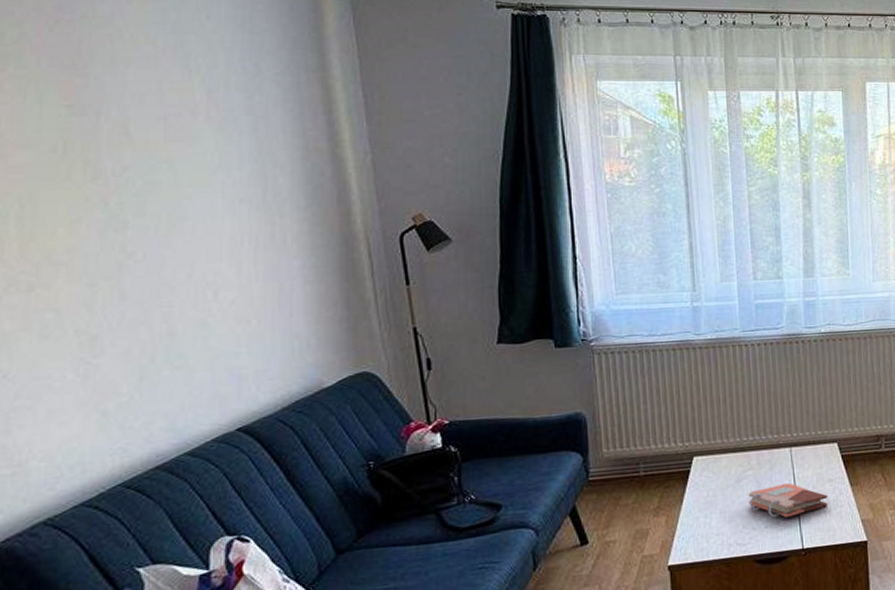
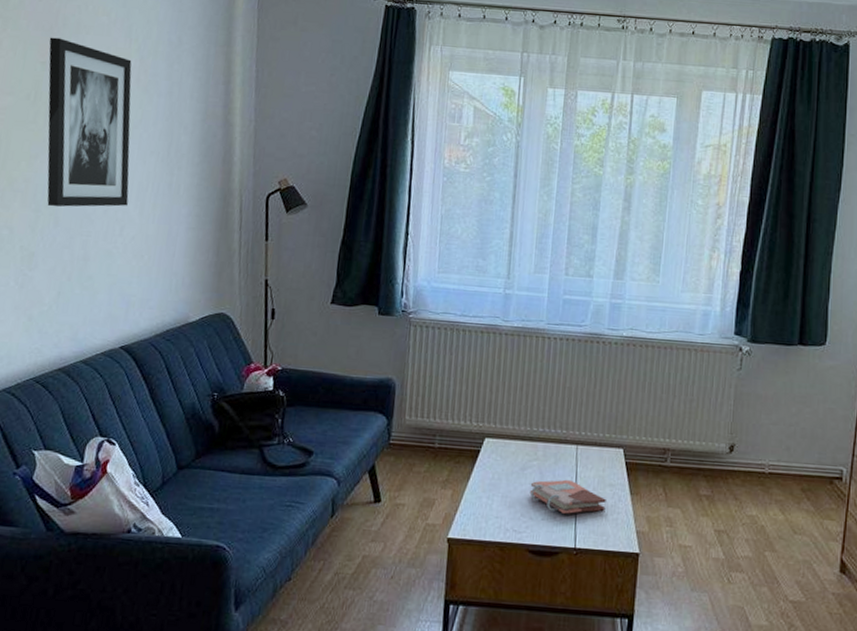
wall art: none [73,74,219,278] -> present [47,37,132,207]

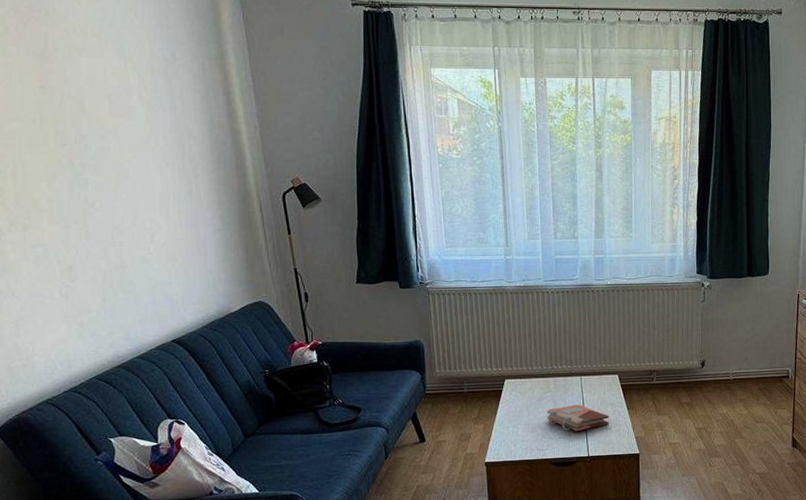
wall art: present [47,37,132,207] -> none [43,61,153,222]

